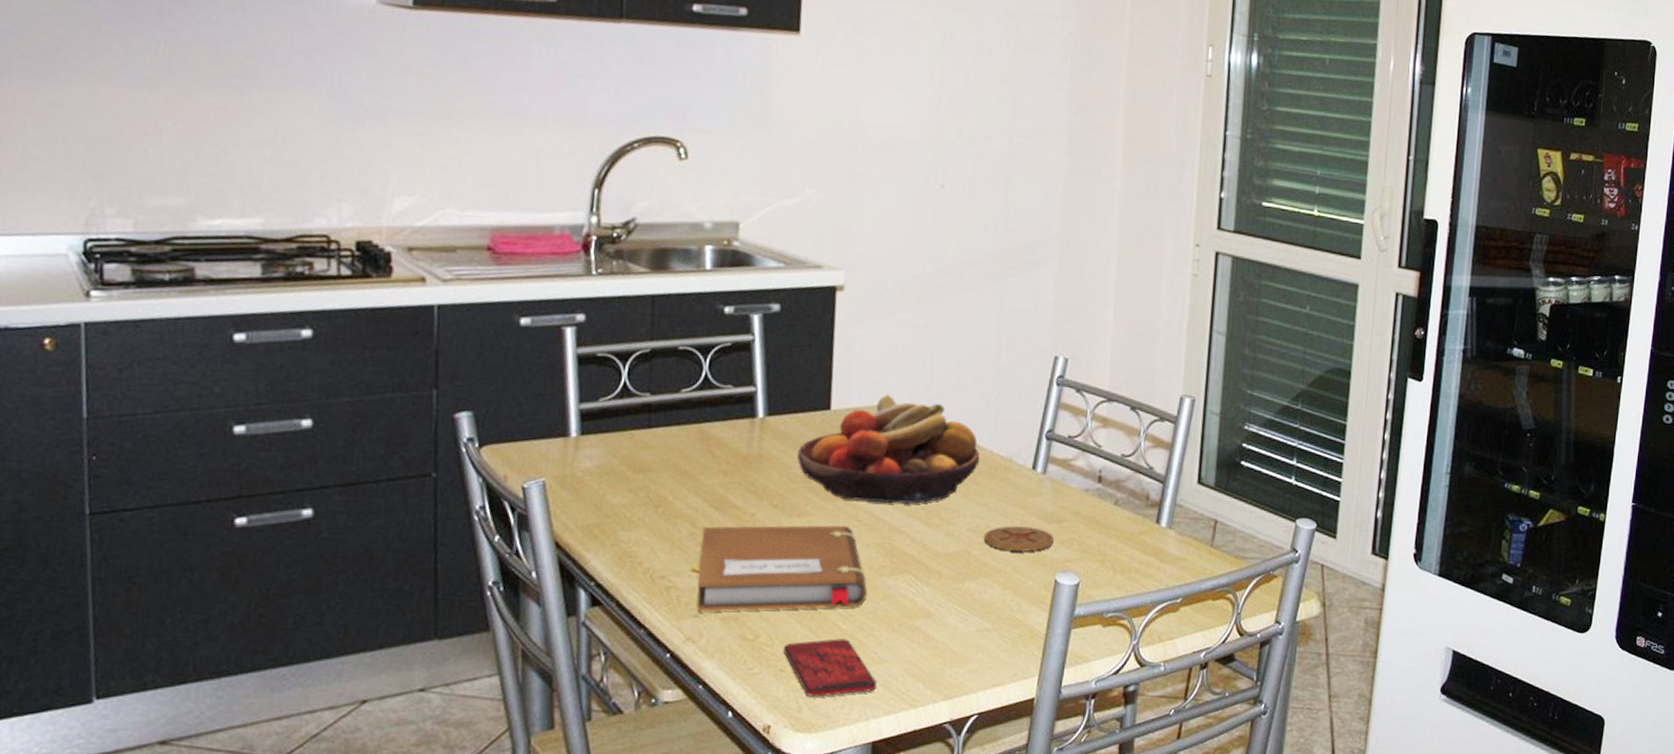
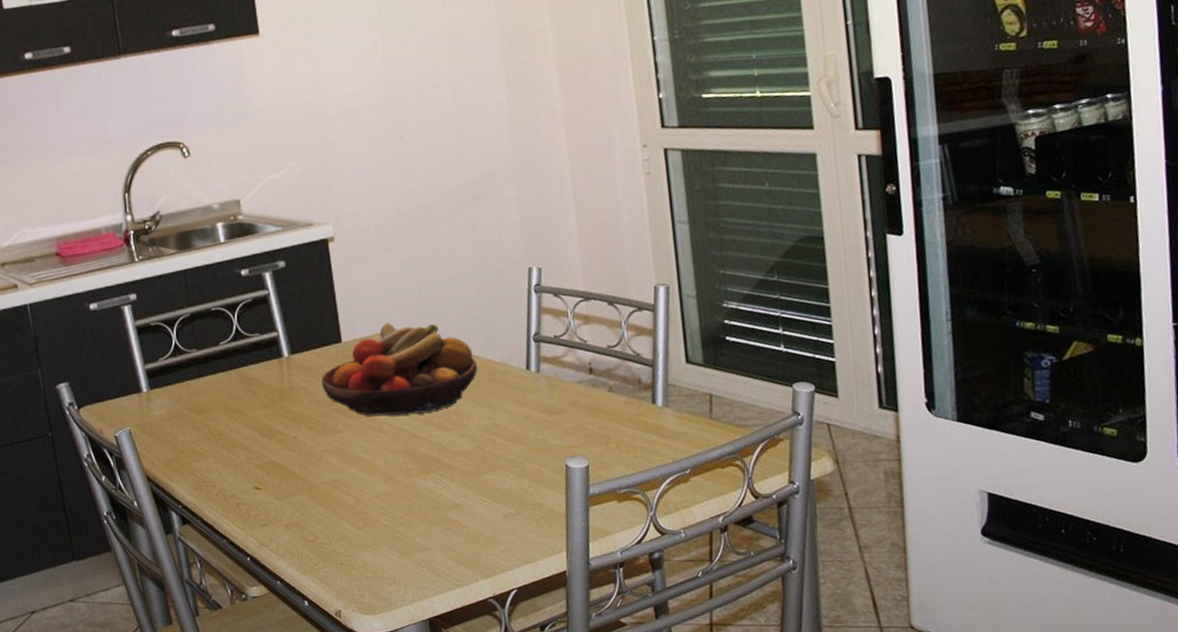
notebook: present [696,525,867,612] -> none [257,437,401,521]
smartphone: present [784,638,877,697] -> none [340,533,424,584]
coaster: present [984,526,1054,552] -> none [494,420,558,444]

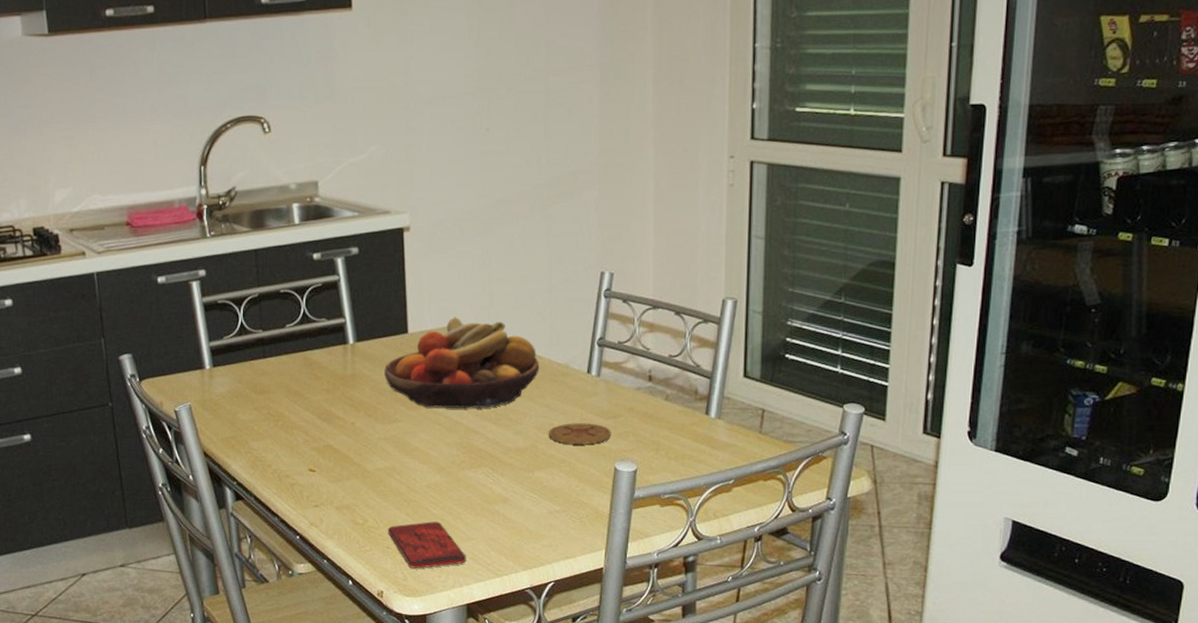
smartphone: none [340,533,424,584] -> present [388,521,466,569]
coaster: none [494,420,558,444] -> present [549,423,611,444]

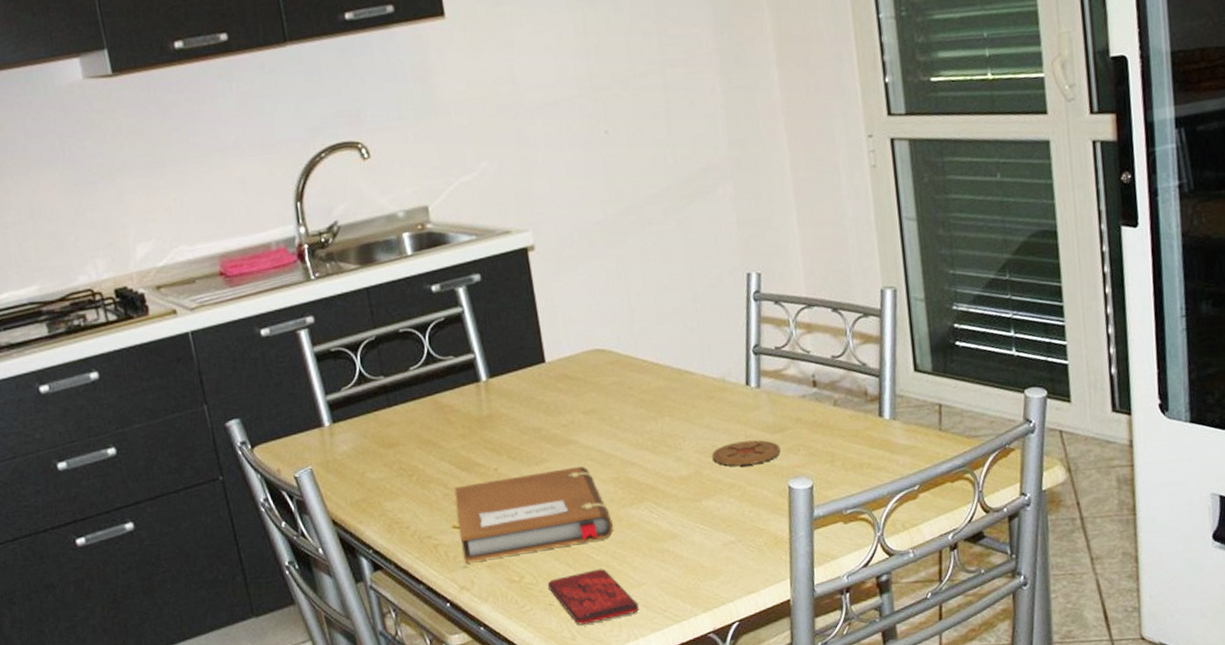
notebook: none [314,429,451,502] -> present [454,466,613,562]
fruit bowl: present [385,316,540,409] -> none [524,338,694,443]

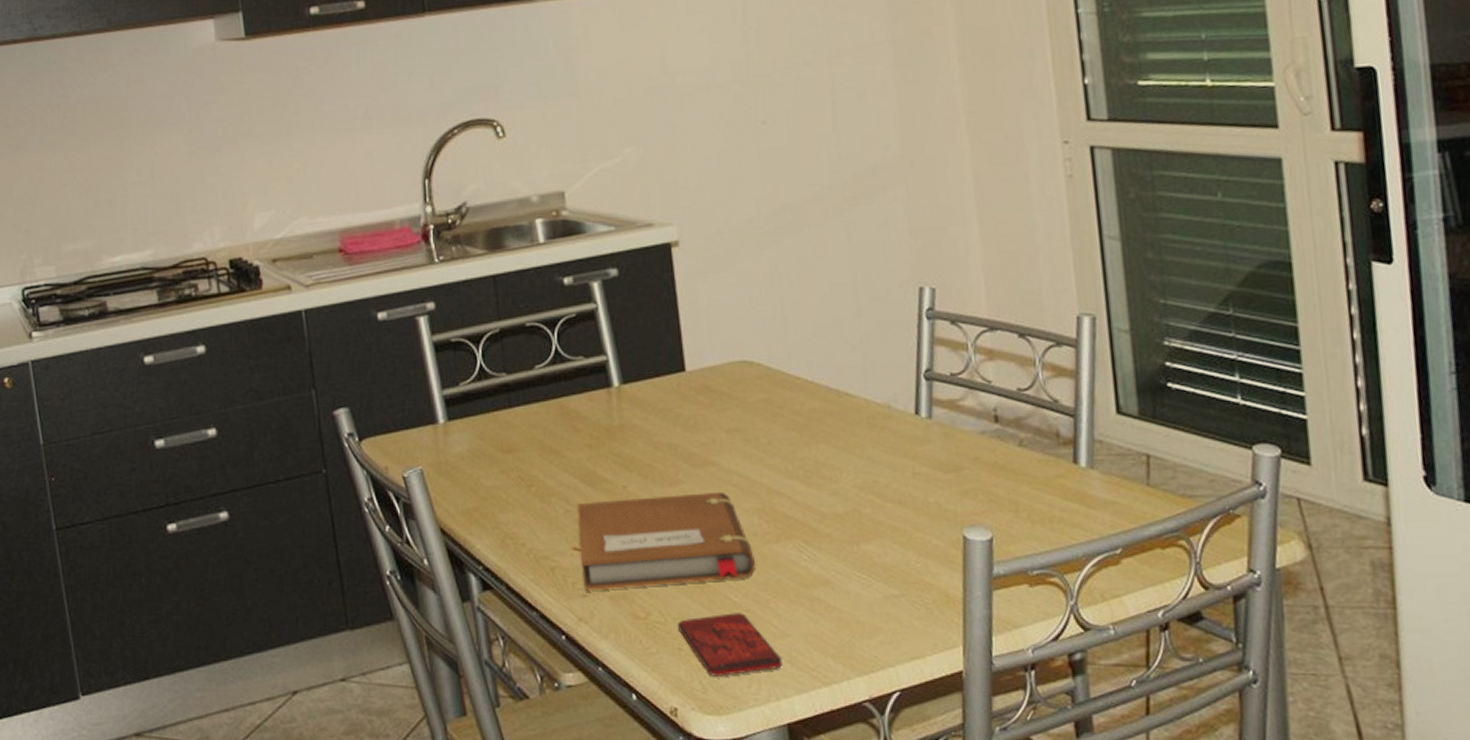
coaster: present [712,440,780,466] -> none [873,479,954,507]

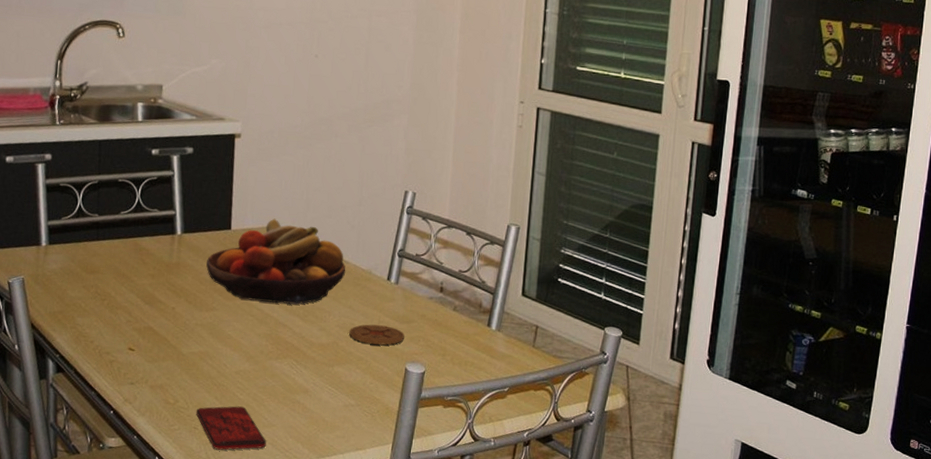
notebook: present [577,491,755,590] -> none [132,316,259,383]
fruit bowl: none [659,348,855,465] -> present [206,218,346,304]
coaster: none [873,479,954,507] -> present [349,324,405,345]

